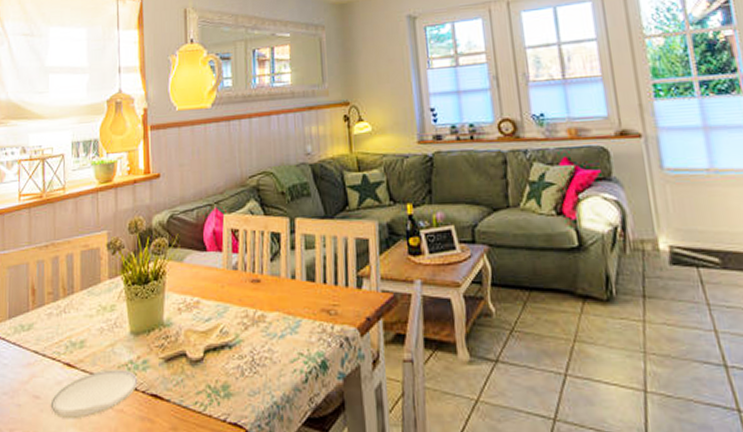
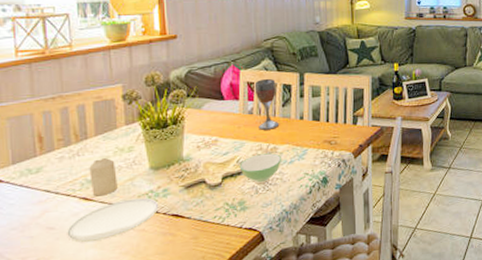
candle: none [74,316,99,363] -> present [89,157,118,196]
bowl: none [223,322,272,364] -> present [239,153,282,184]
cup: none [239,224,267,291] -> present [254,78,279,130]

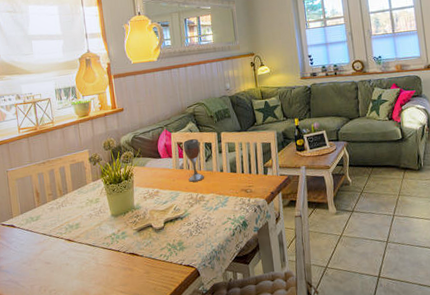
plate: present [67,198,159,242] -> none [58,239,120,274]
candle: present [89,157,118,196] -> none [70,207,90,238]
bowl: present [239,153,282,184] -> none [176,201,209,228]

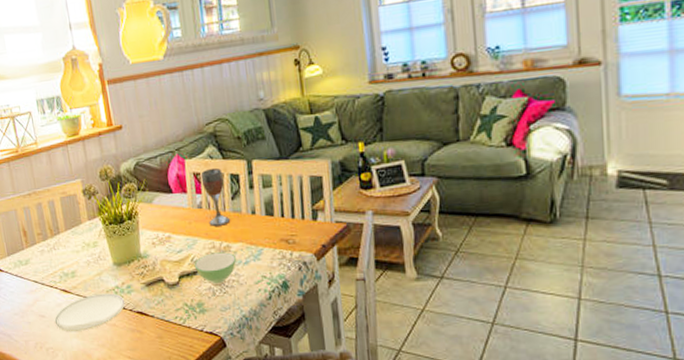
plate: none [58,239,120,274] -> present [54,293,125,331]
bowl: none [176,201,209,228] -> present [194,252,237,286]

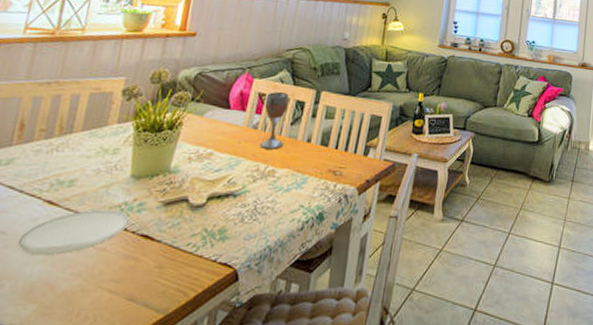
bowl: present [194,252,237,286] -> none [229,176,279,212]

